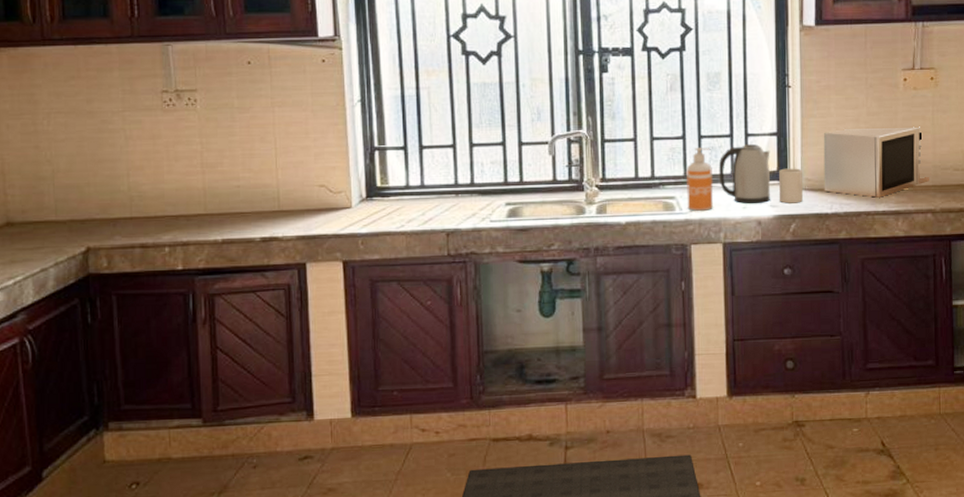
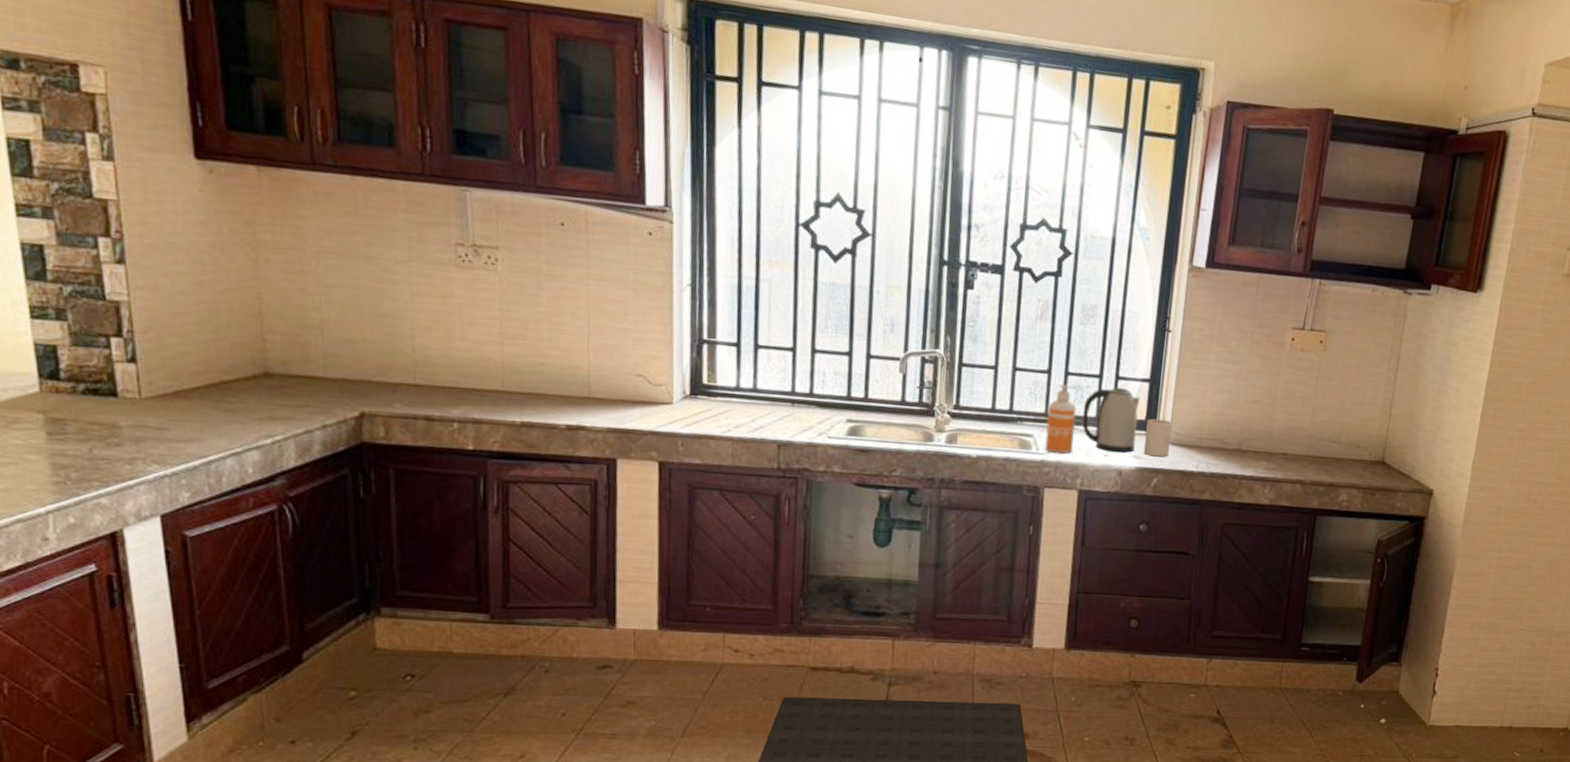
microwave: present [823,127,929,198] -> none [1192,382,1304,462]

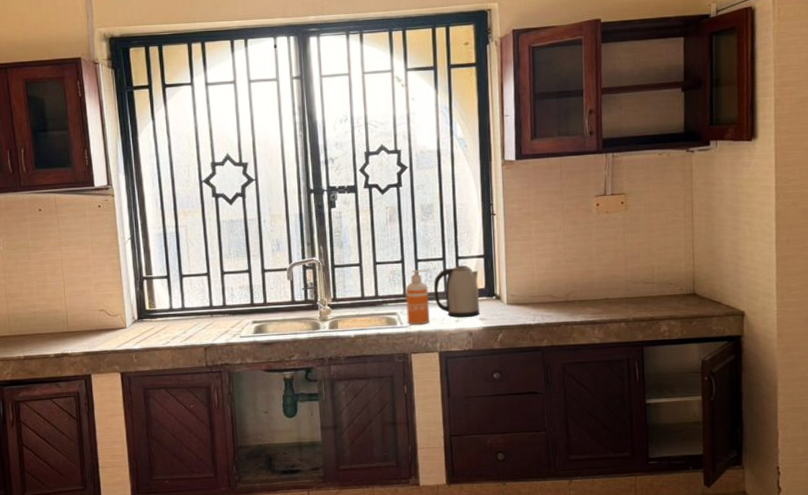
mug: present [1143,418,1172,458] -> none [487,285,508,317]

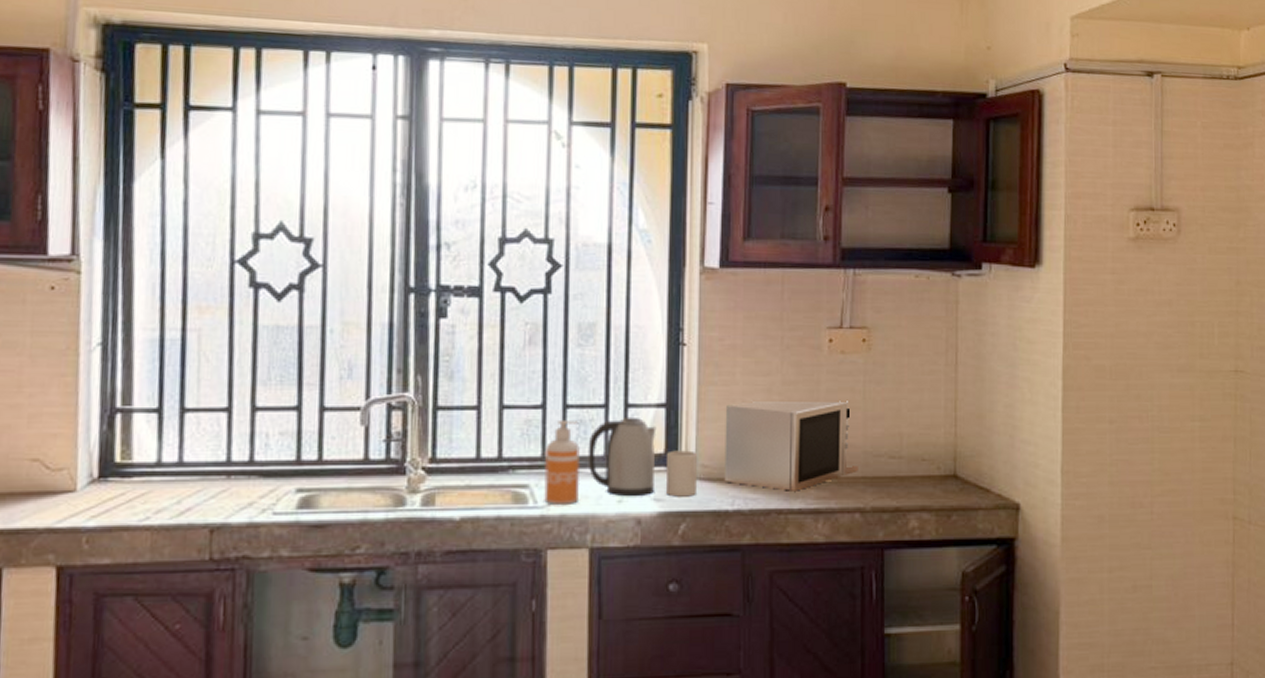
mug: none [487,285,508,317] -> present [665,450,697,497]
microwave: none [525,246,622,310] -> present [724,398,858,491]

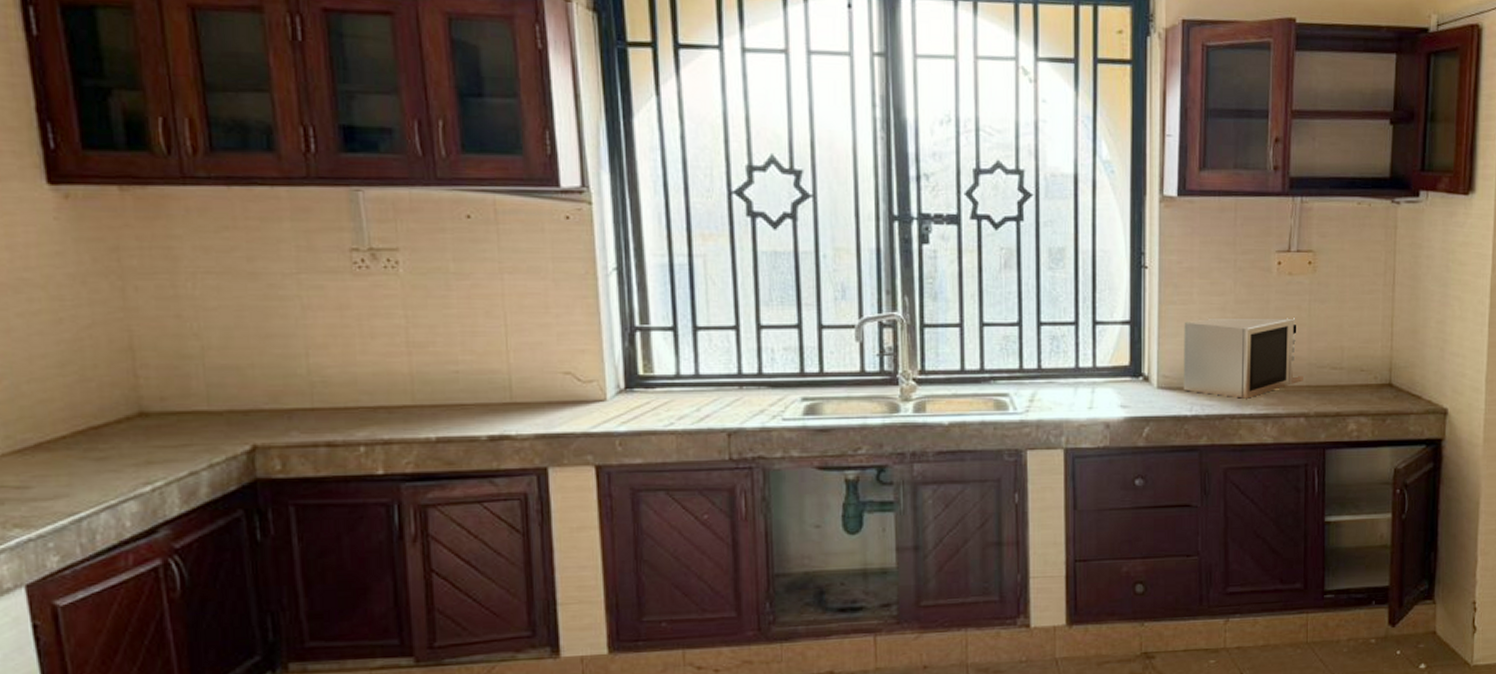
soap dispenser: present [544,419,581,504] -> none [1021,335,1055,411]
kettle: present [587,416,657,496] -> none [1060,333,1122,403]
mug: present [665,450,697,497] -> none [1130,363,1158,404]

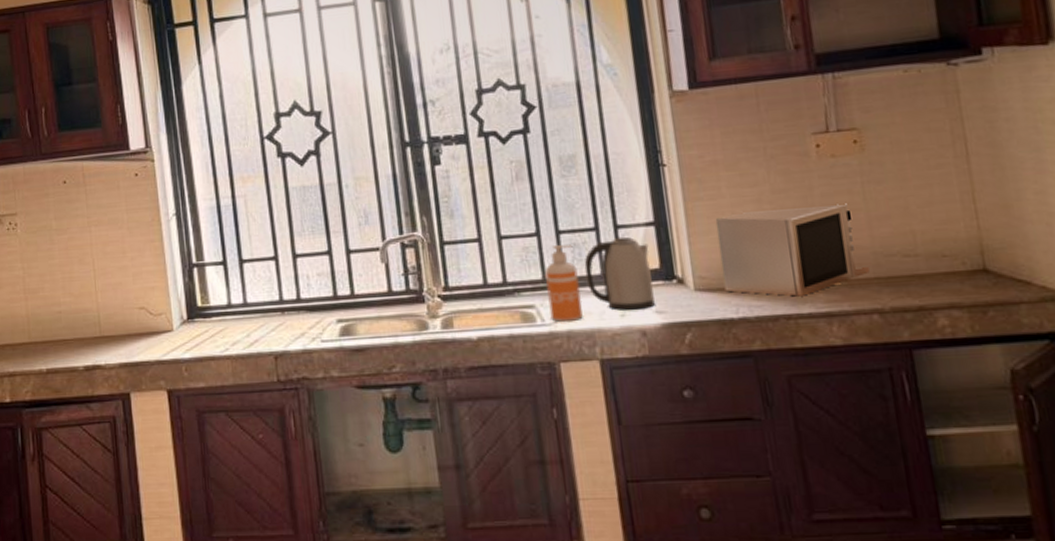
soap dispenser: none [1021,335,1055,411] -> present [544,244,583,322]
kettle: none [1060,333,1122,403] -> present [584,236,655,311]

